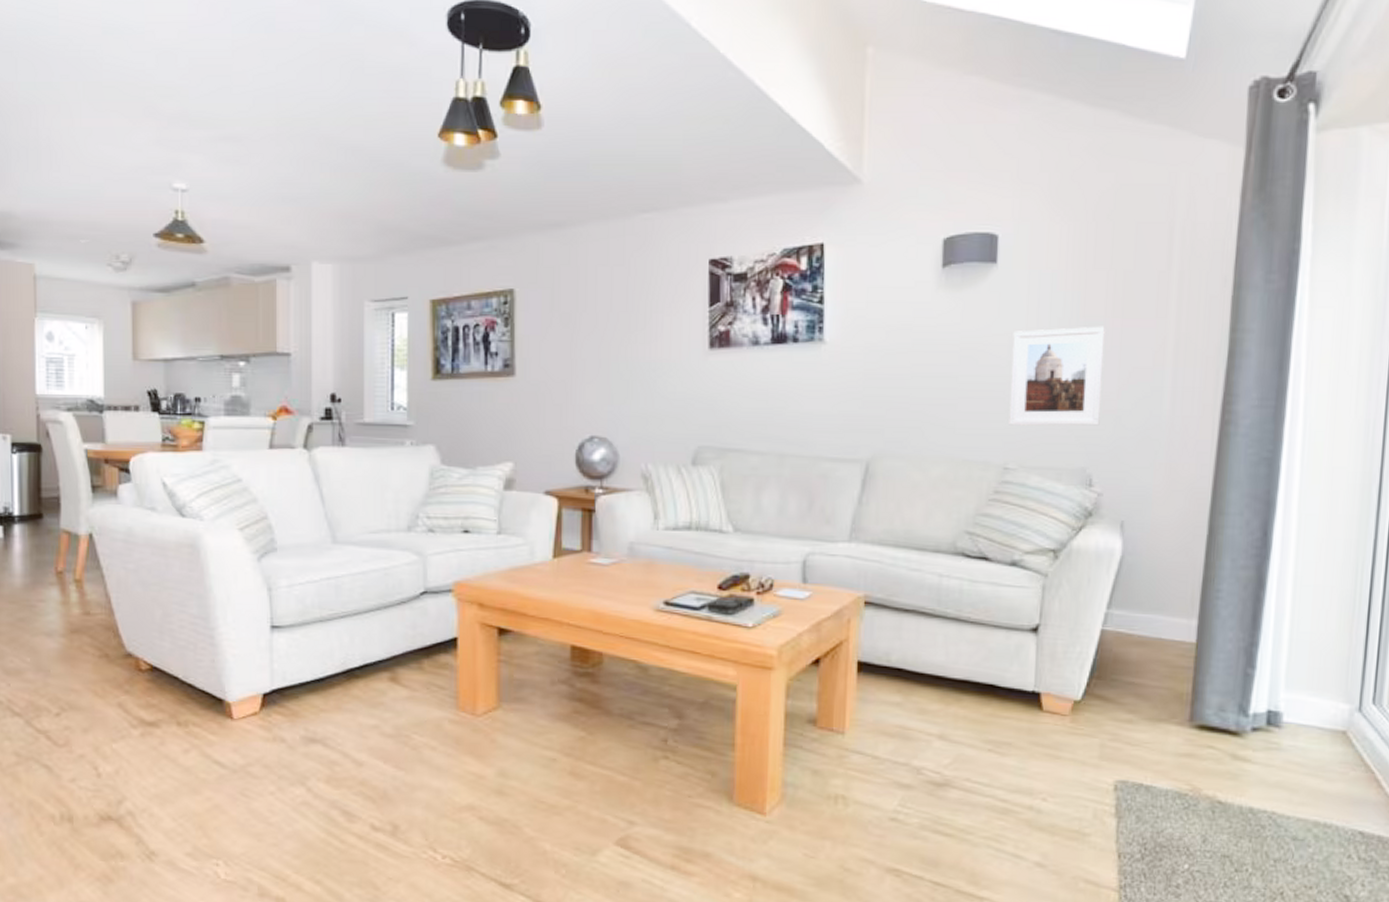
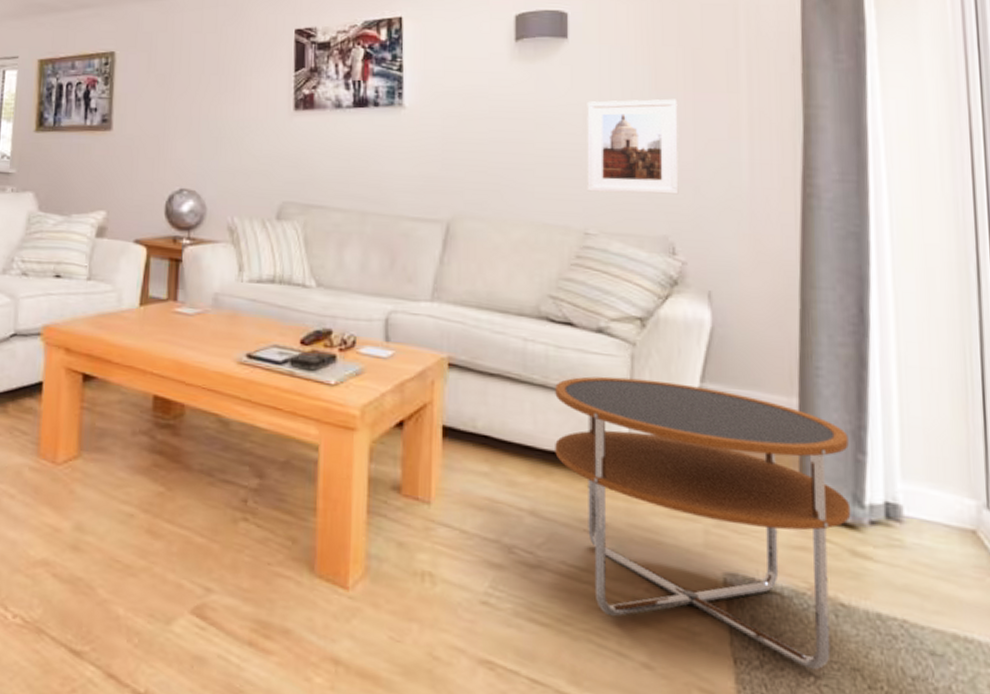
side table: none [965,607,1241,859] -> present [555,376,851,670]

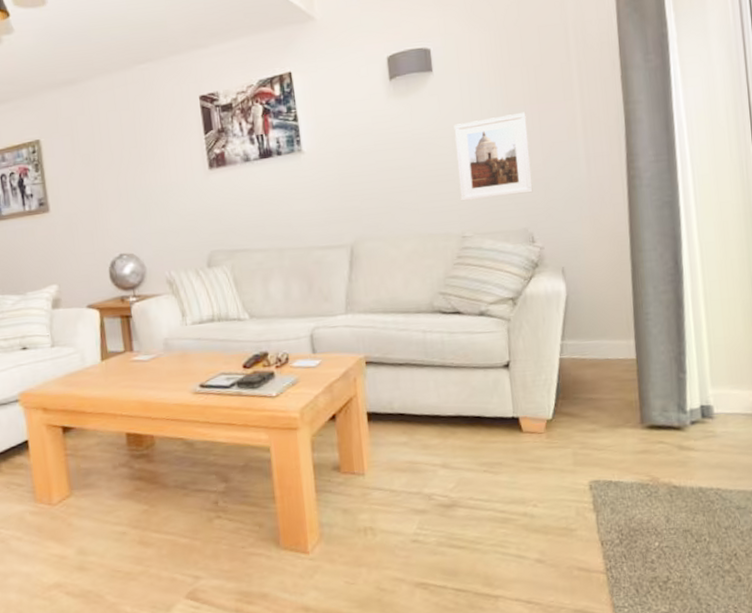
side table: present [555,376,851,670] -> none [451,344,678,538]

